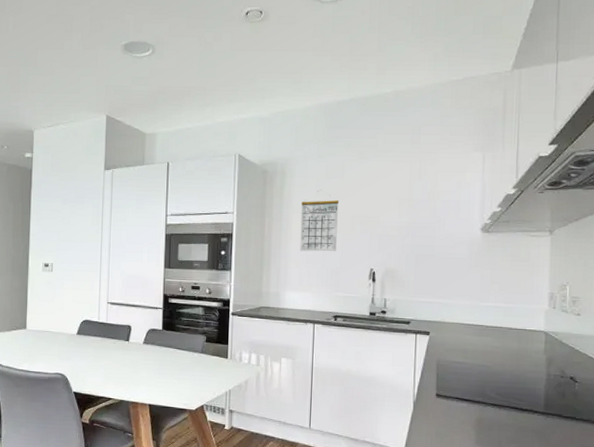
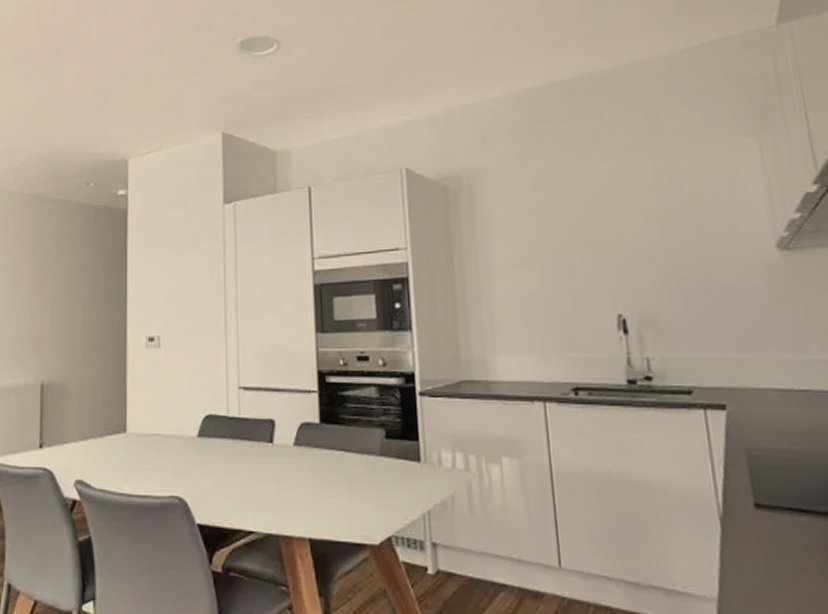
calendar: present [300,191,340,252] -> none [502,209,563,296]

